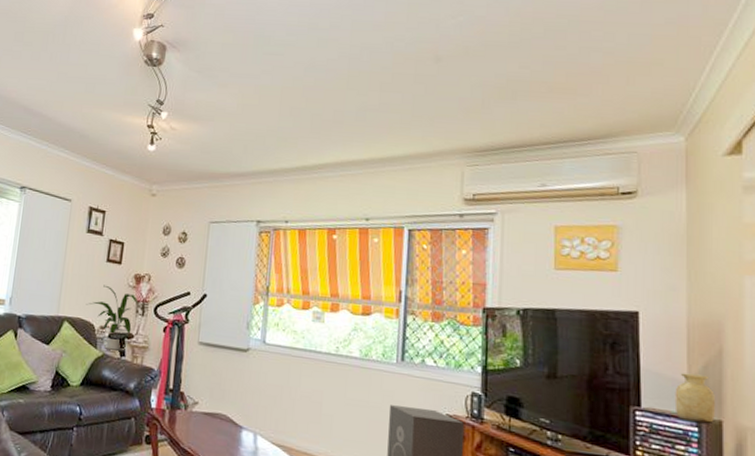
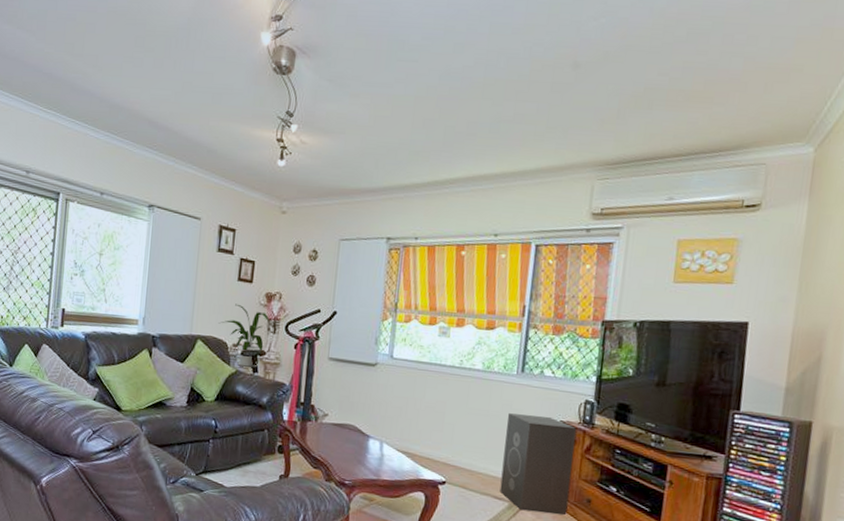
vase: present [674,373,716,425] -> none [771,379,810,425]

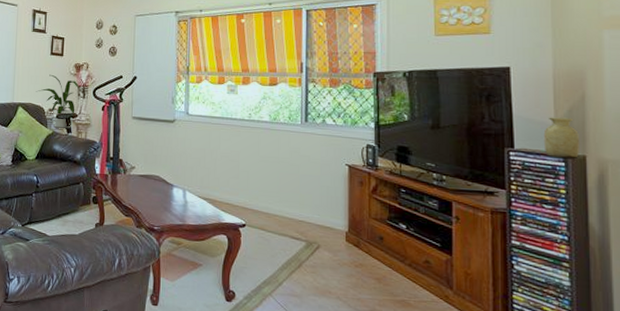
speaker: present [499,413,576,515] -> none [296,159,362,252]
vase: none [771,379,810,425] -> present [543,117,580,160]

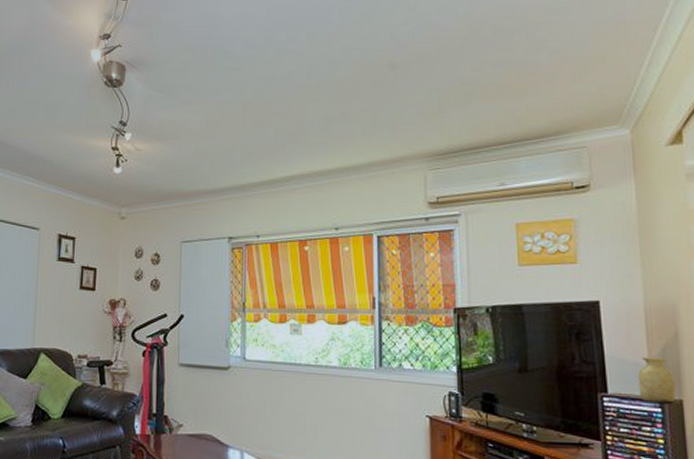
house plant: present [35,74,79,129] -> none [61,313,114,380]

